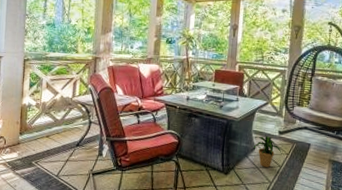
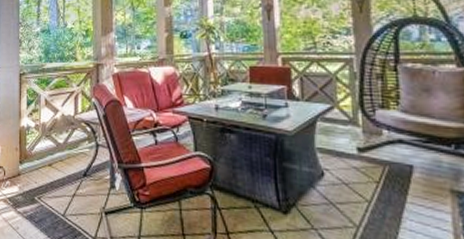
potted plant: present [254,135,282,167] -> none [319,155,368,203]

